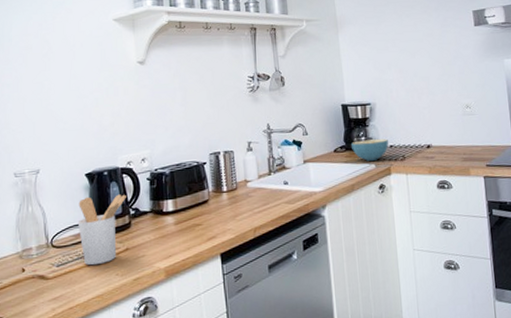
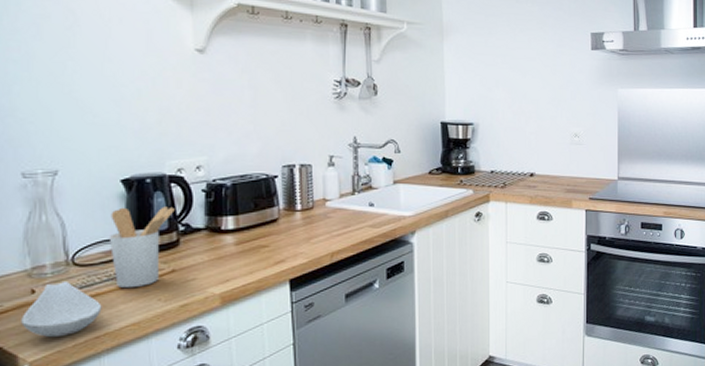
spoon rest: none [15,260,74,309] -> present [21,280,102,338]
cereal bowl: present [351,138,388,161] -> none [449,163,489,186]

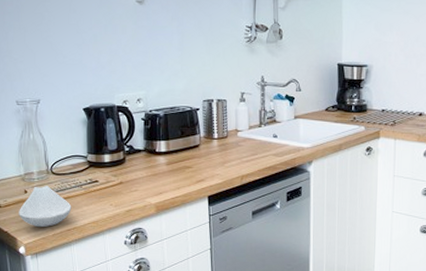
utensil holder: present [108,206,174,287] -> none [75,130,121,193]

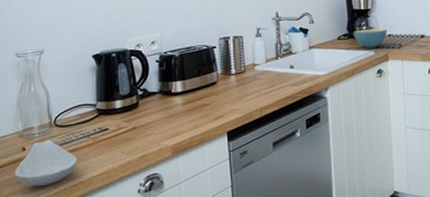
cereal bowl: none [343,102,381,123] -> present [354,28,387,48]

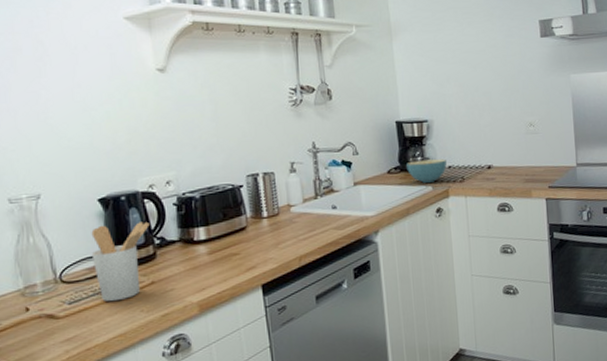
spoon rest: present [15,139,78,187] -> none [19,297,91,352]
utensil holder: none [83,75,134,143] -> present [91,221,149,301]

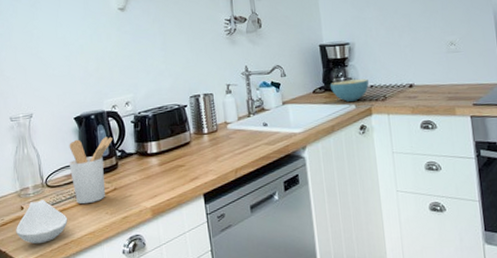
spoon rest: none [19,297,91,352] -> present [16,199,68,245]

